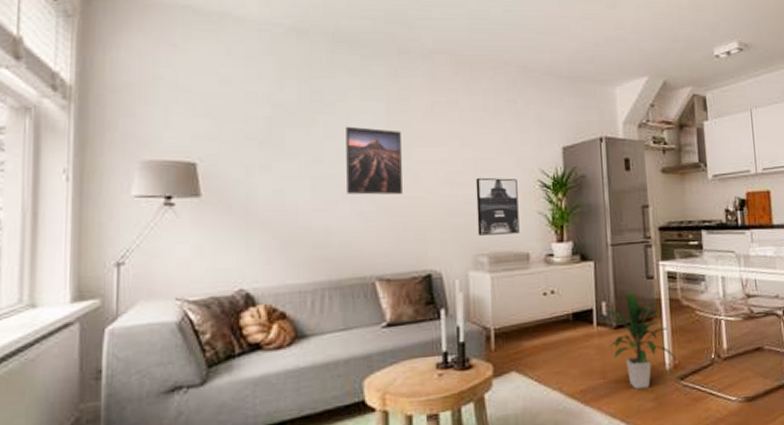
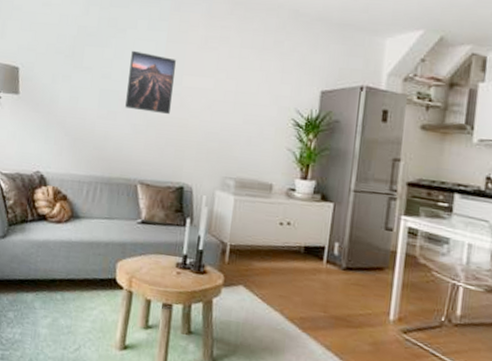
wall art: present [475,177,520,236] -> none [229,109,272,165]
indoor plant: present [602,290,676,389] -> none [333,236,402,332]

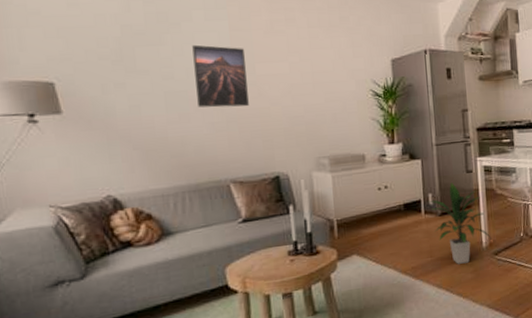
indoor plant: none [333,236,402,332] -> present [428,182,492,264]

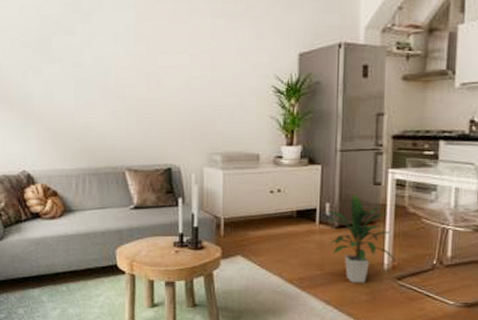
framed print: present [192,44,249,108] -> none [100,34,148,98]

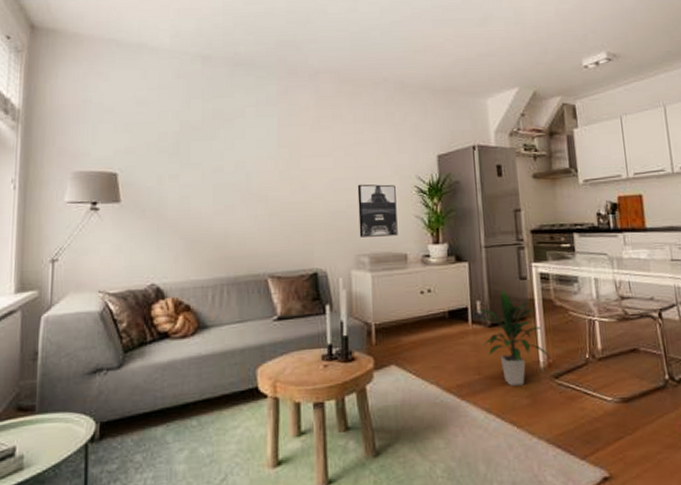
wall art: none [213,82,252,136] -> present [357,184,398,237]

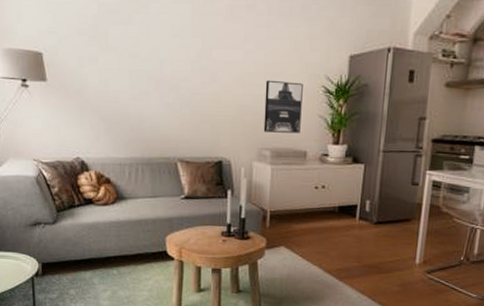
indoor plant: present [476,290,551,386] -> none [365,192,427,276]

